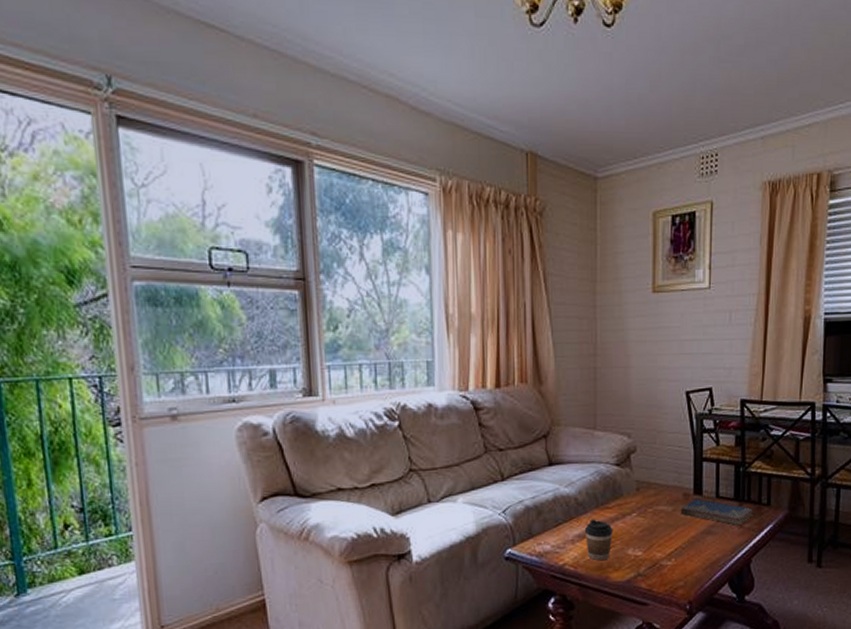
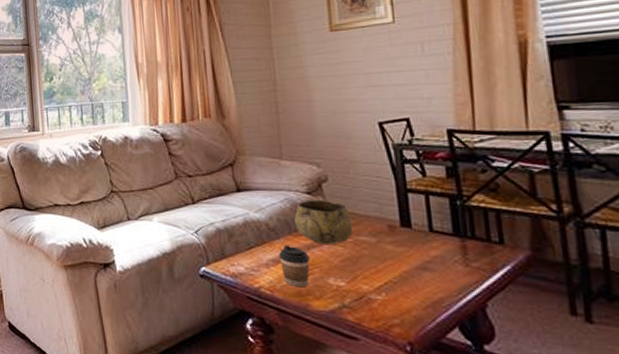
decorative bowl: none [602,471,653,517] -> present [294,199,353,245]
hardcover book: present [681,499,754,526] -> none [387,232,482,265]

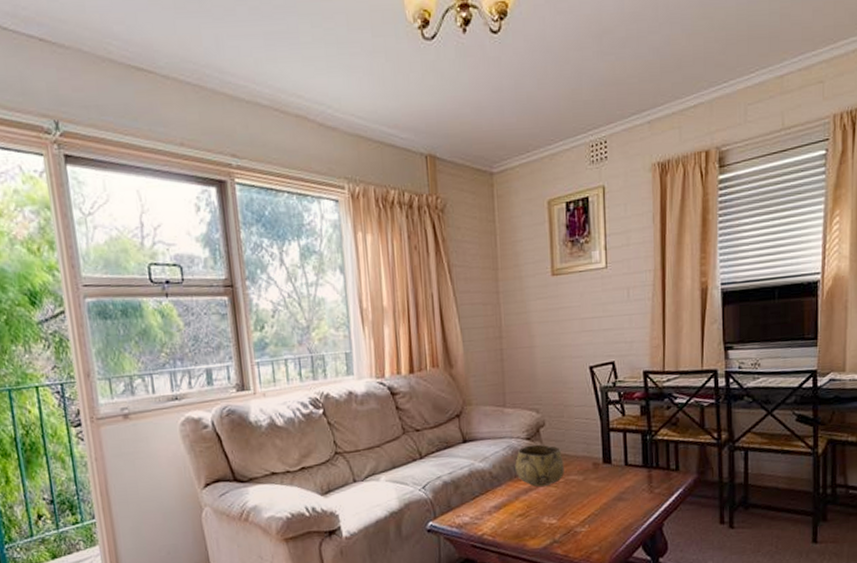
coffee cup: present [278,245,310,288] -> none [500,490,528,530]

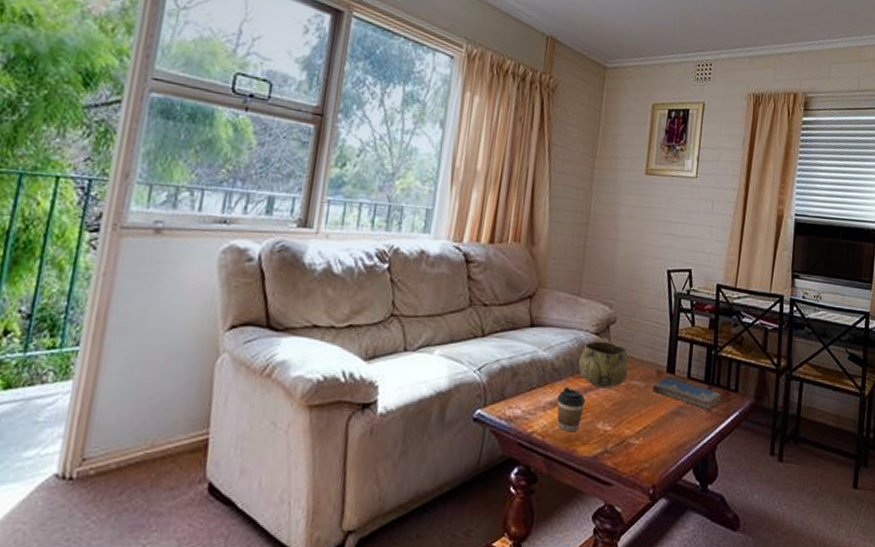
coffee cup: none [500,490,528,530] -> present [557,387,586,433]
hardcover book: none [592,467,663,492] -> present [653,377,722,410]

